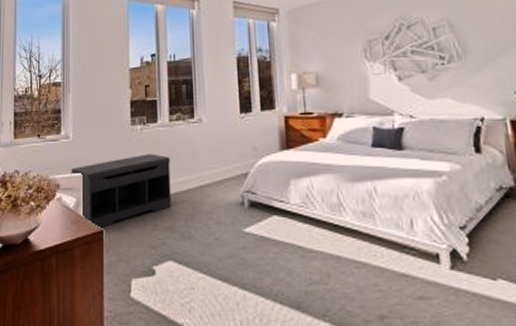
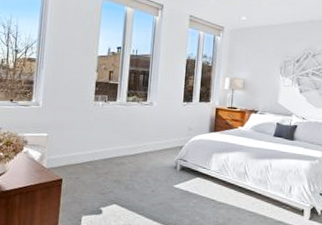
bench: present [71,153,171,230] -> none [38,124,124,178]

